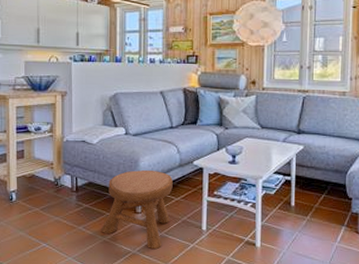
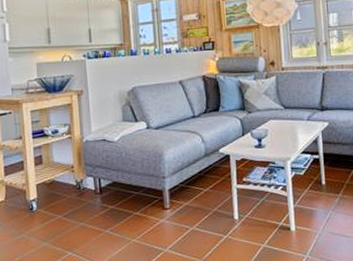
stool: present [100,170,173,250] -> none [128,163,200,246]

